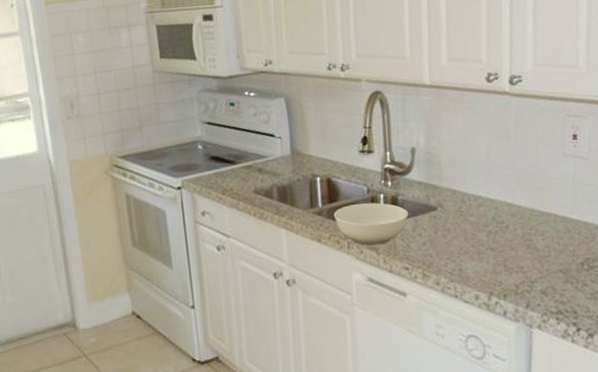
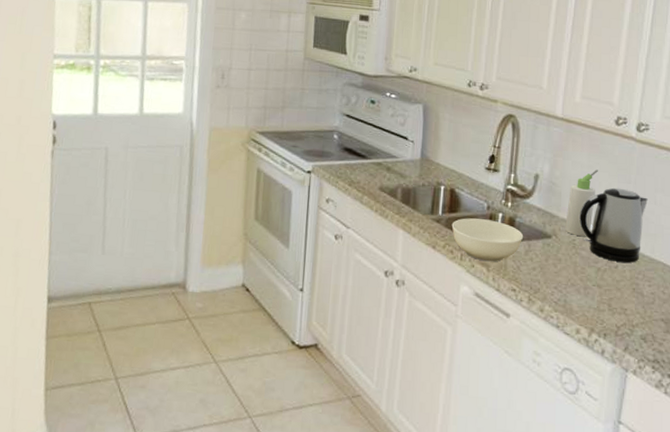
bottle: none [449,132,477,203] -> present [565,170,598,237]
kettle: none [462,146,531,222] -> present [579,187,648,263]

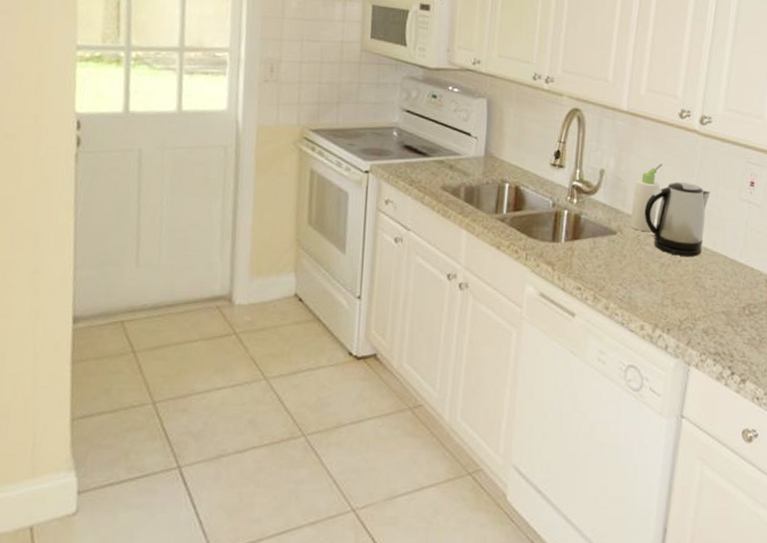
bowl: present [451,218,524,262] -> none [516,216,589,261]

